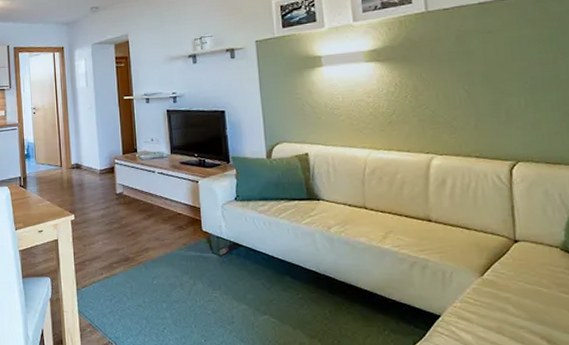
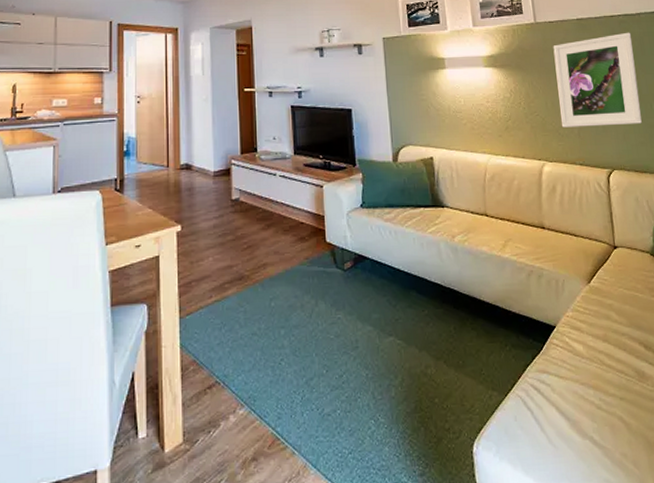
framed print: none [447,12,558,120] -> present [553,32,642,128]

